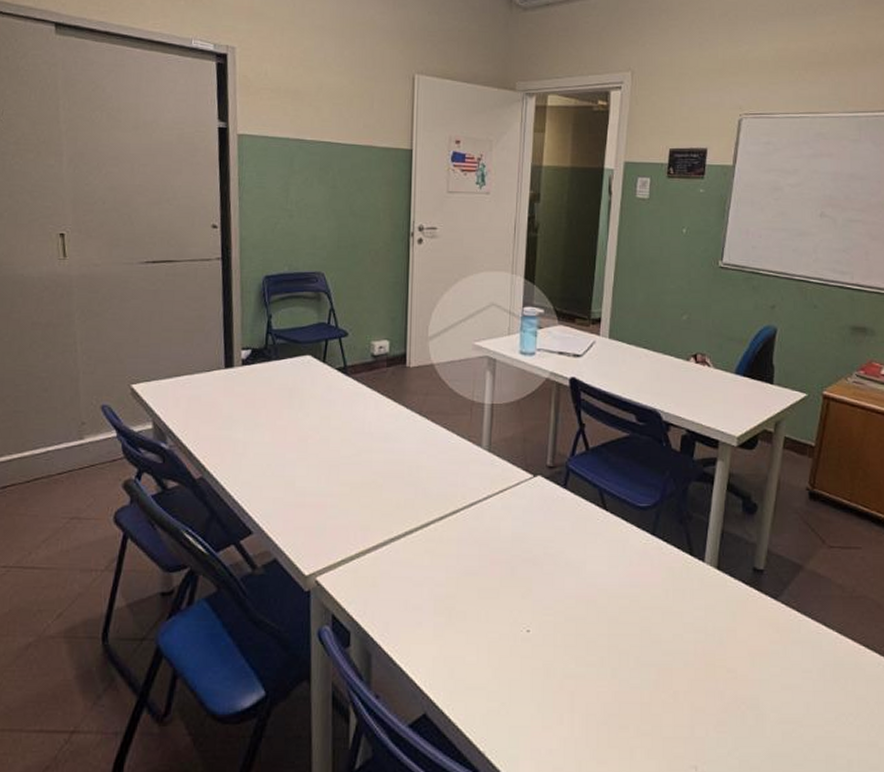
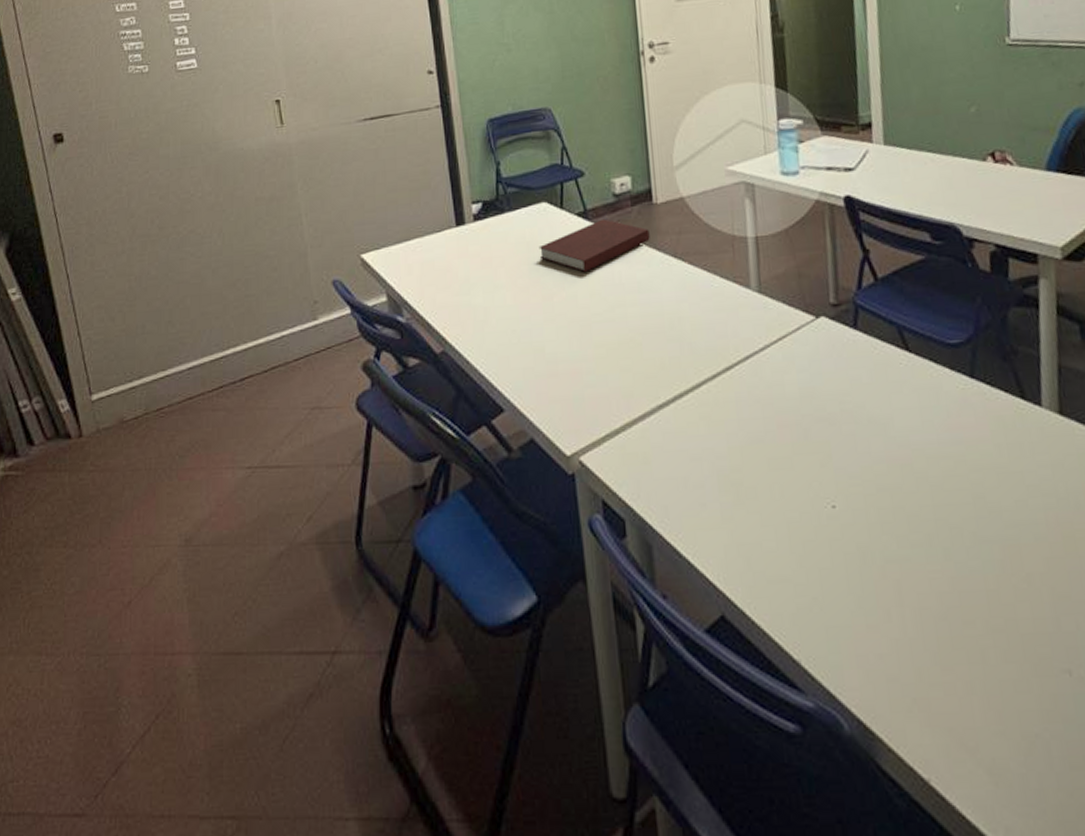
notebook: none [299,375,400,421] -> present [538,219,650,273]

